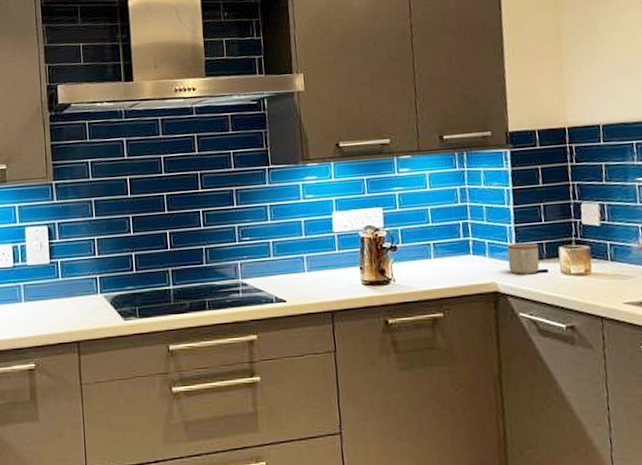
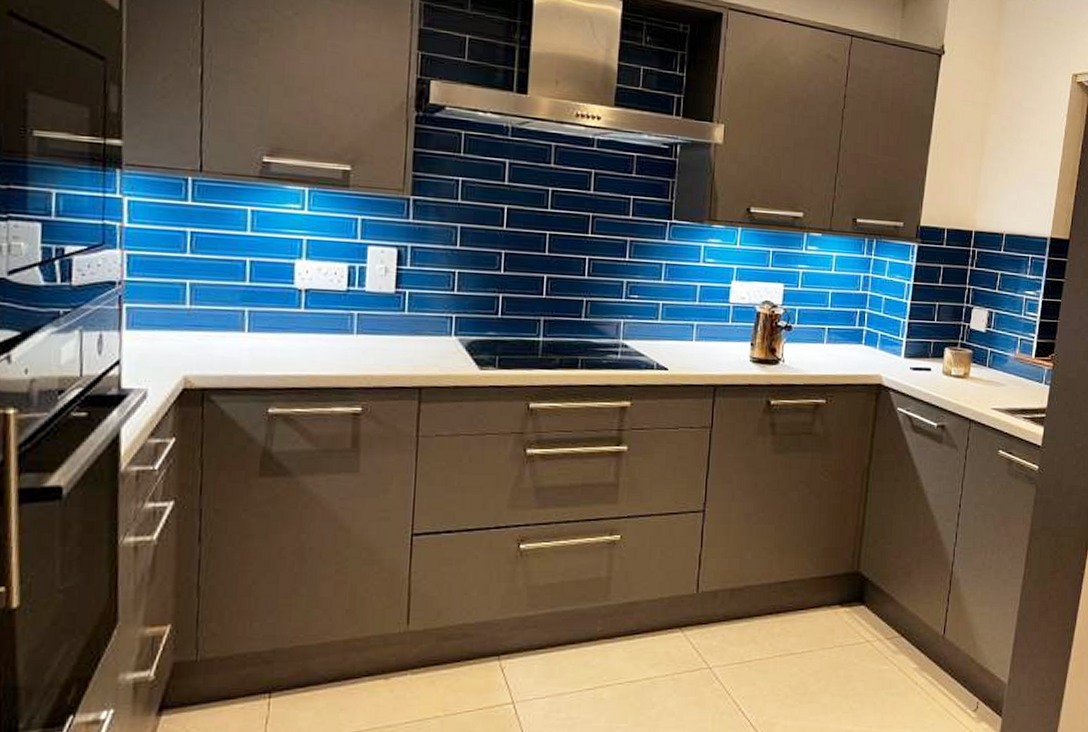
mug: present [507,242,540,274] -> none [896,338,926,370]

